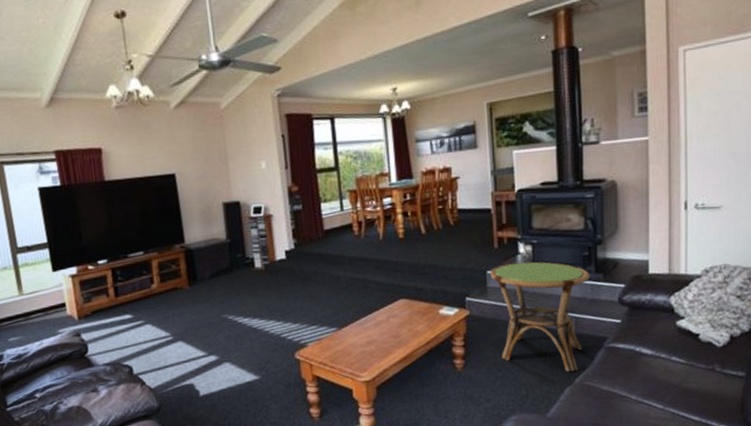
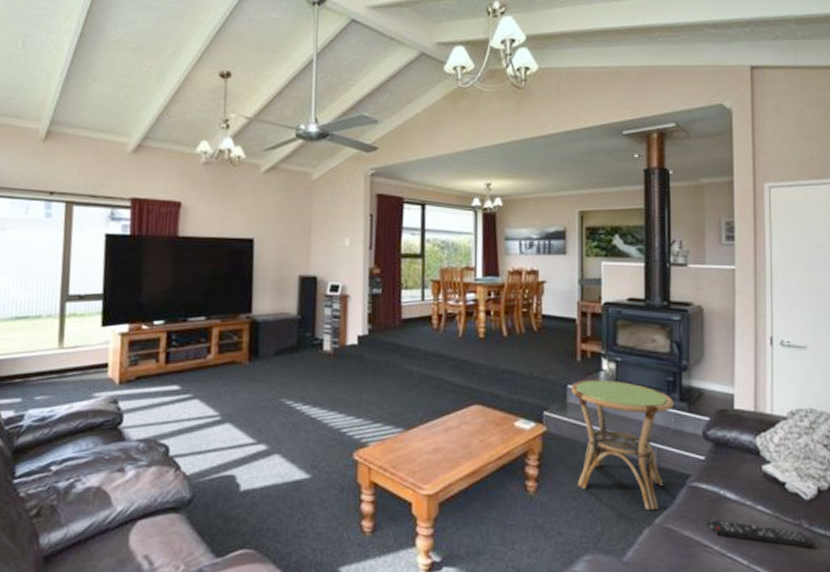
remote control: none [623,373,727,389] -> present [706,519,815,549]

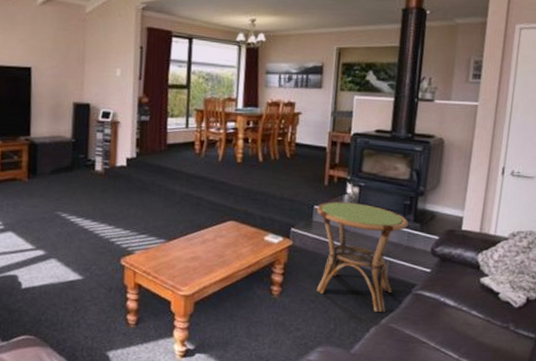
remote control: present [706,519,815,549] -> none [426,321,518,347]

